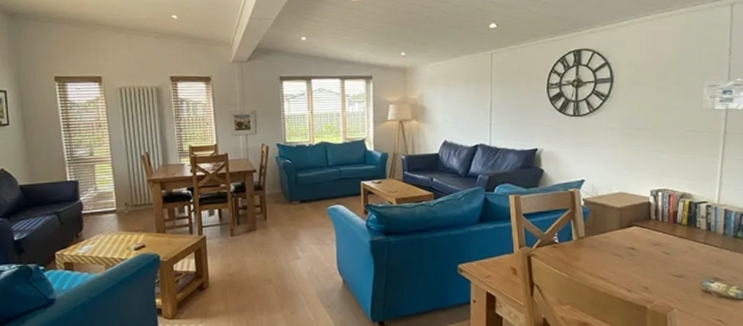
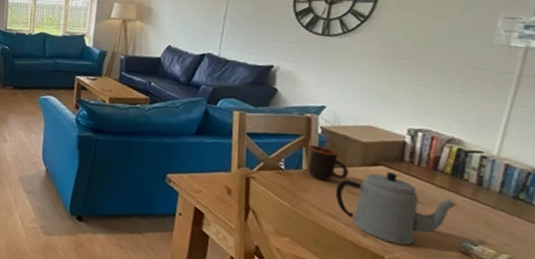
mug: none [575,216,611,248] -> present [308,144,349,181]
teapot: none [602,231,695,294] -> present [335,172,458,245]

